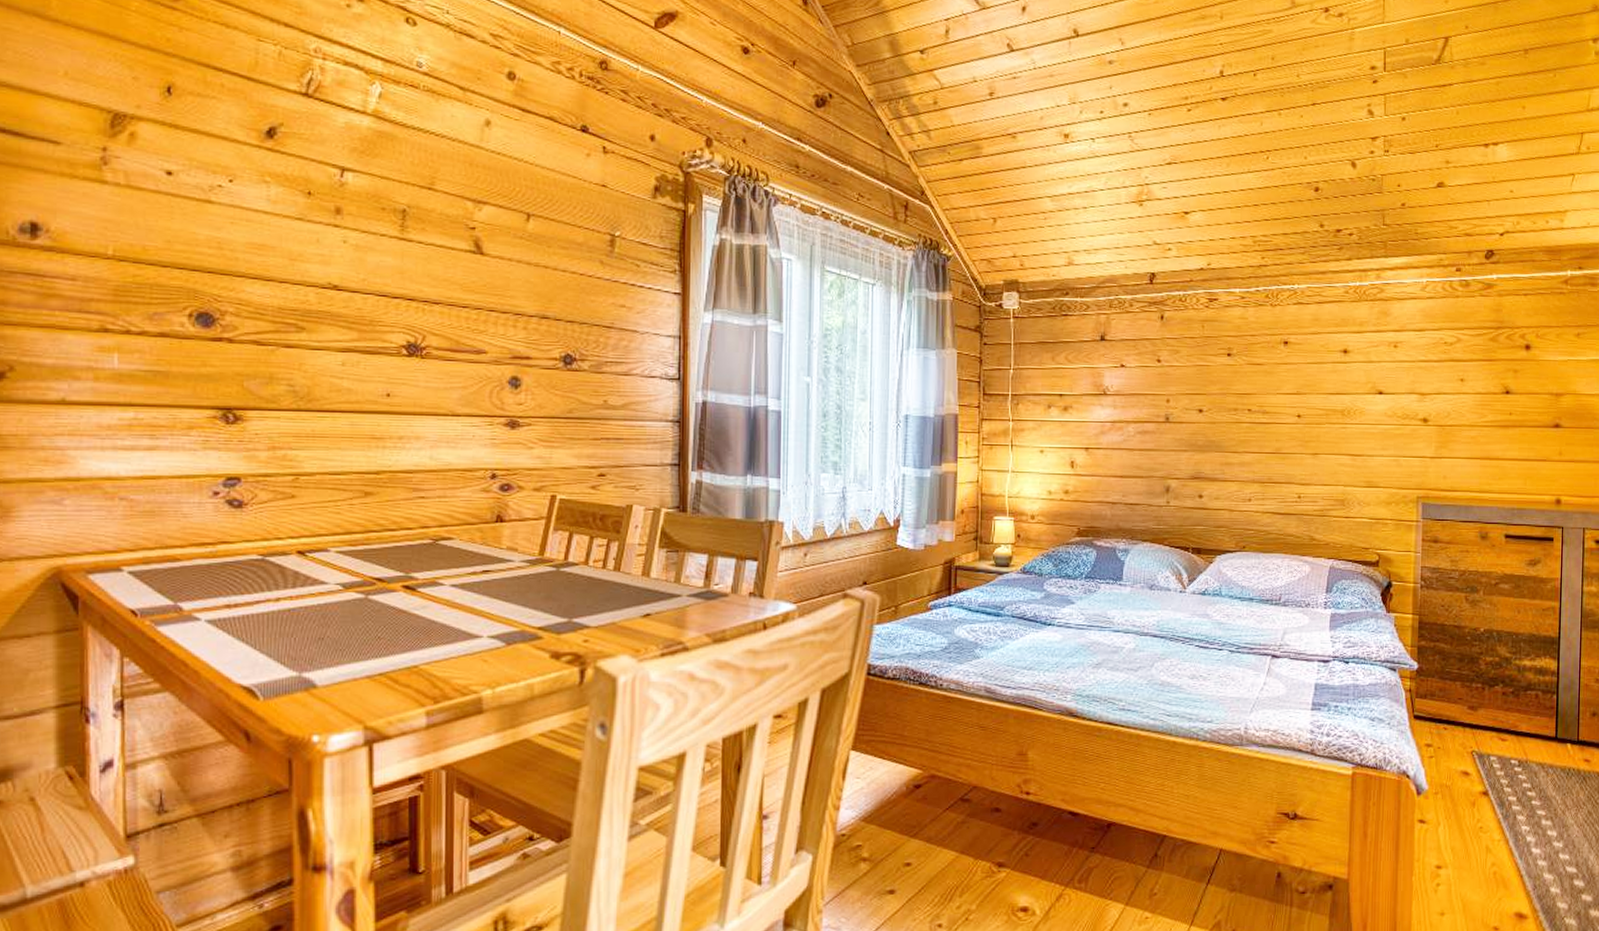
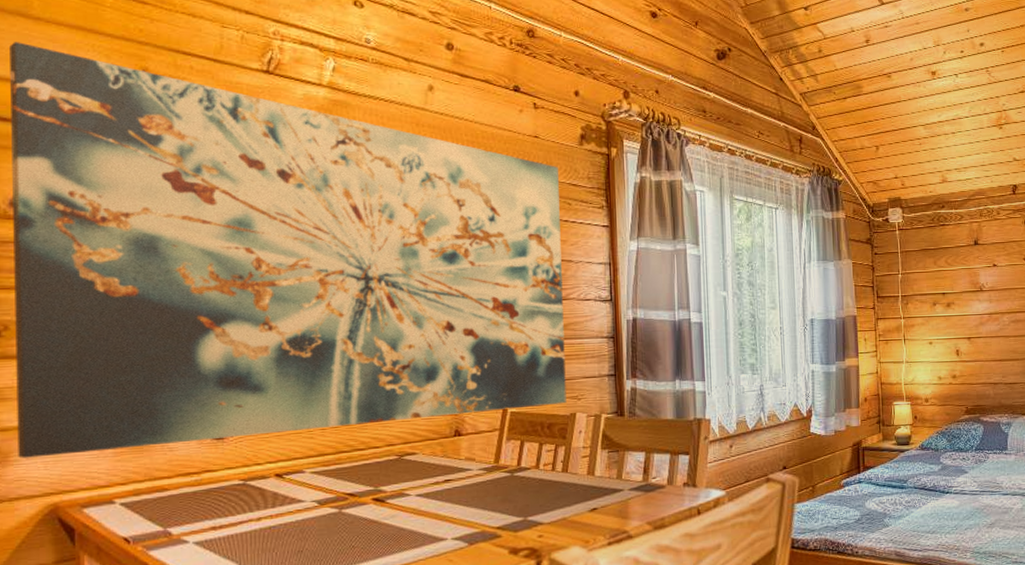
wall art: none [20,46,627,515] -> present [9,42,567,458]

